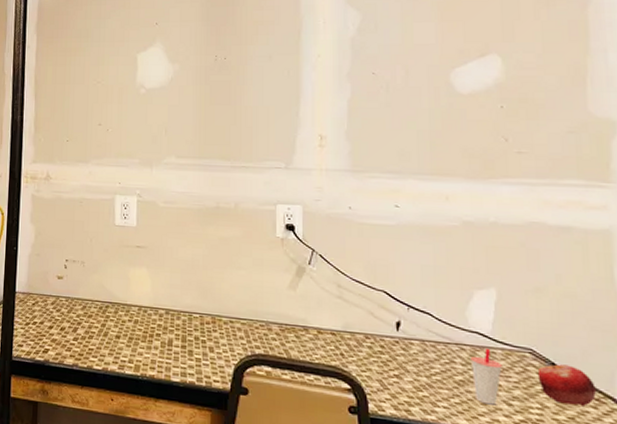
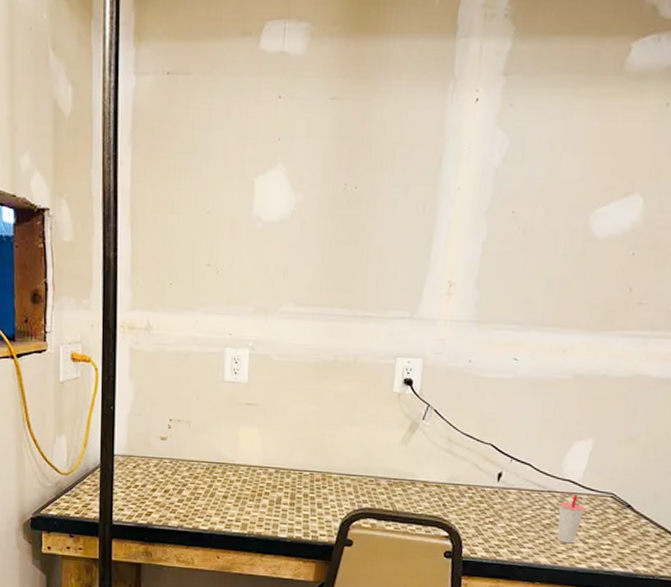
fruit: present [537,364,596,406] -> none [613,506,660,541]

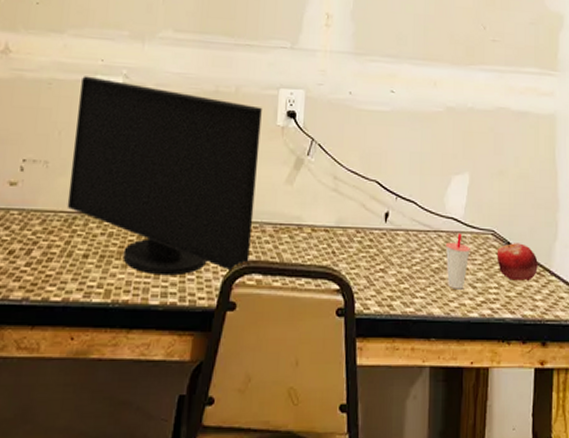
computer monitor: none [207,348,379,516] -> present [66,76,262,276]
fruit: none [613,506,660,541] -> present [497,243,538,281]

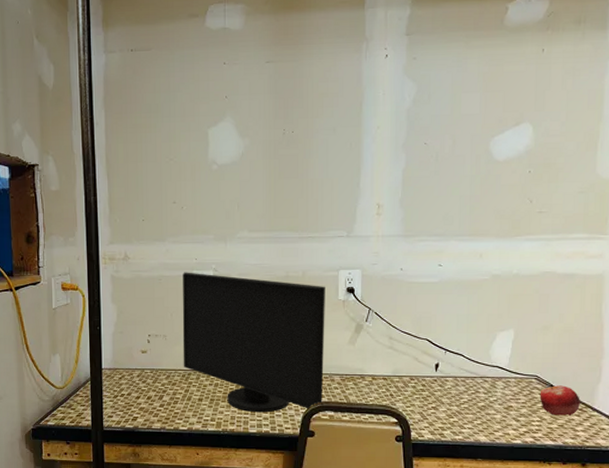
cup: present [446,233,470,290] -> none [491,378,514,422]

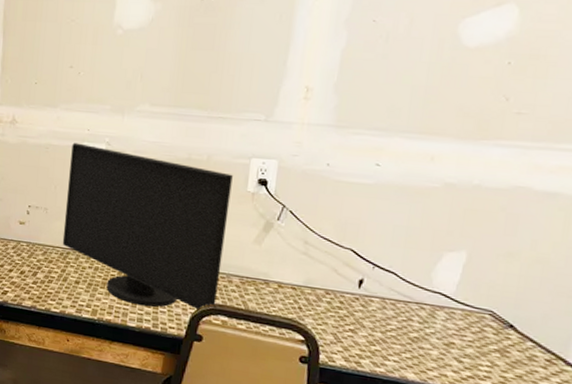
fruit: present [539,385,580,416] -> none [493,326,550,366]

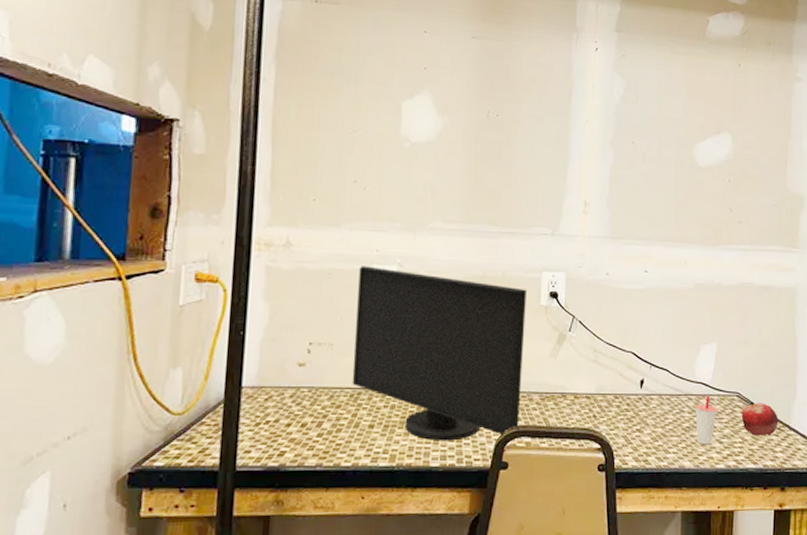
cup: none [426,308,460,362] -> present [696,395,717,445]
fruit: none [493,326,550,366] -> present [741,403,778,436]

